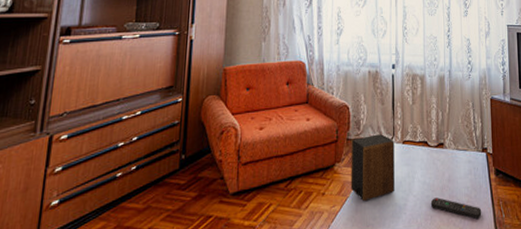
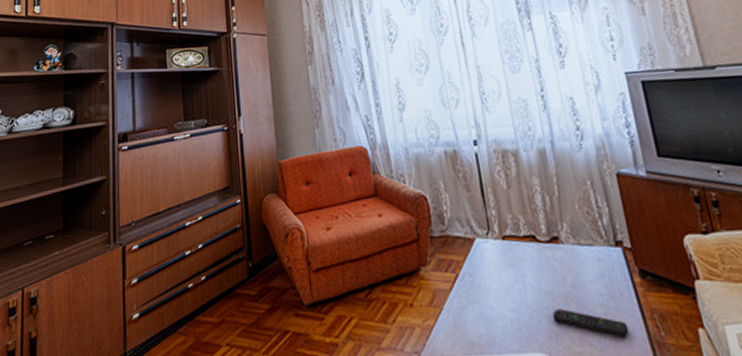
speaker: present [350,134,394,202] -> none [435,229,501,315]

